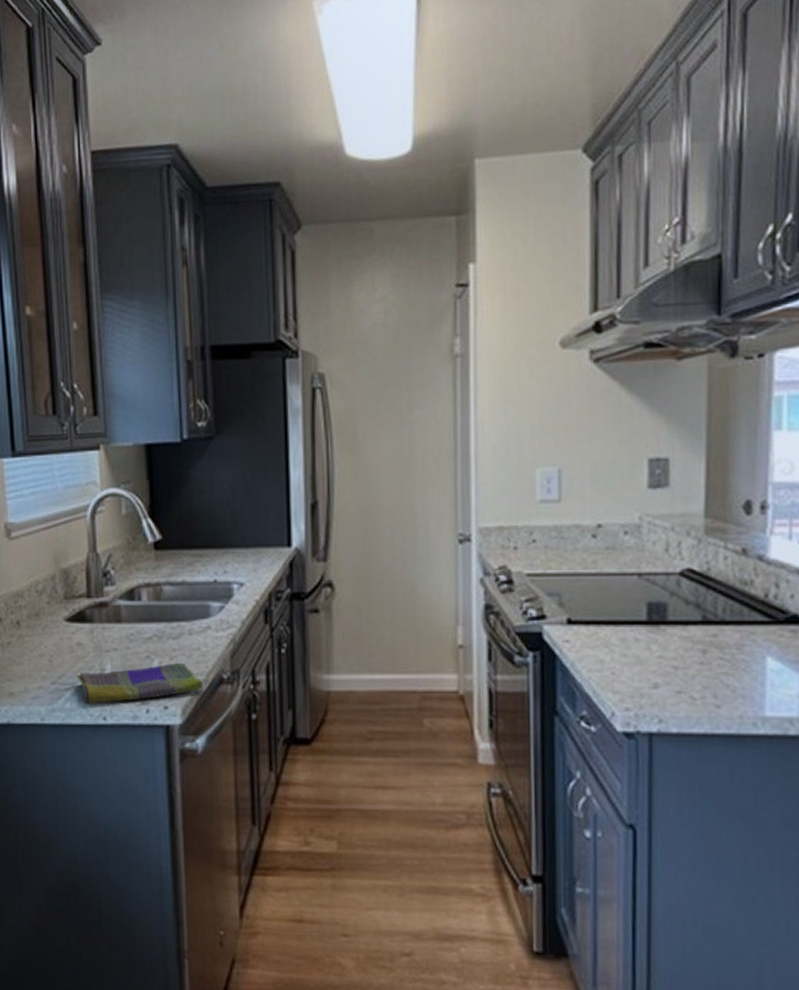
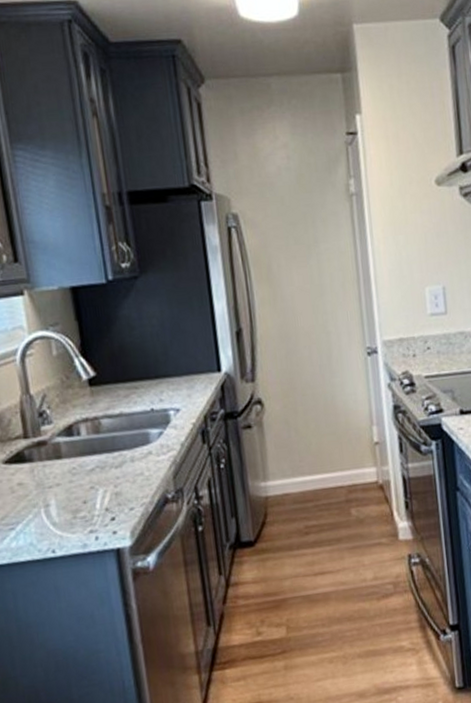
dish towel: present [77,662,203,705] -> none [20,488,149,541]

